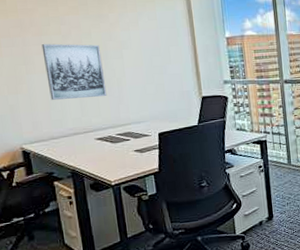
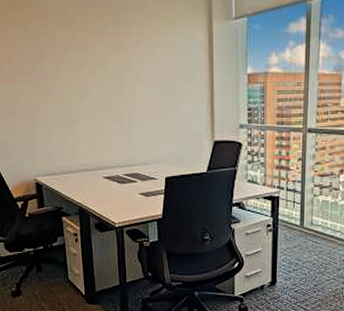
wall art: present [41,43,107,100] -> none [59,72,118,133]

